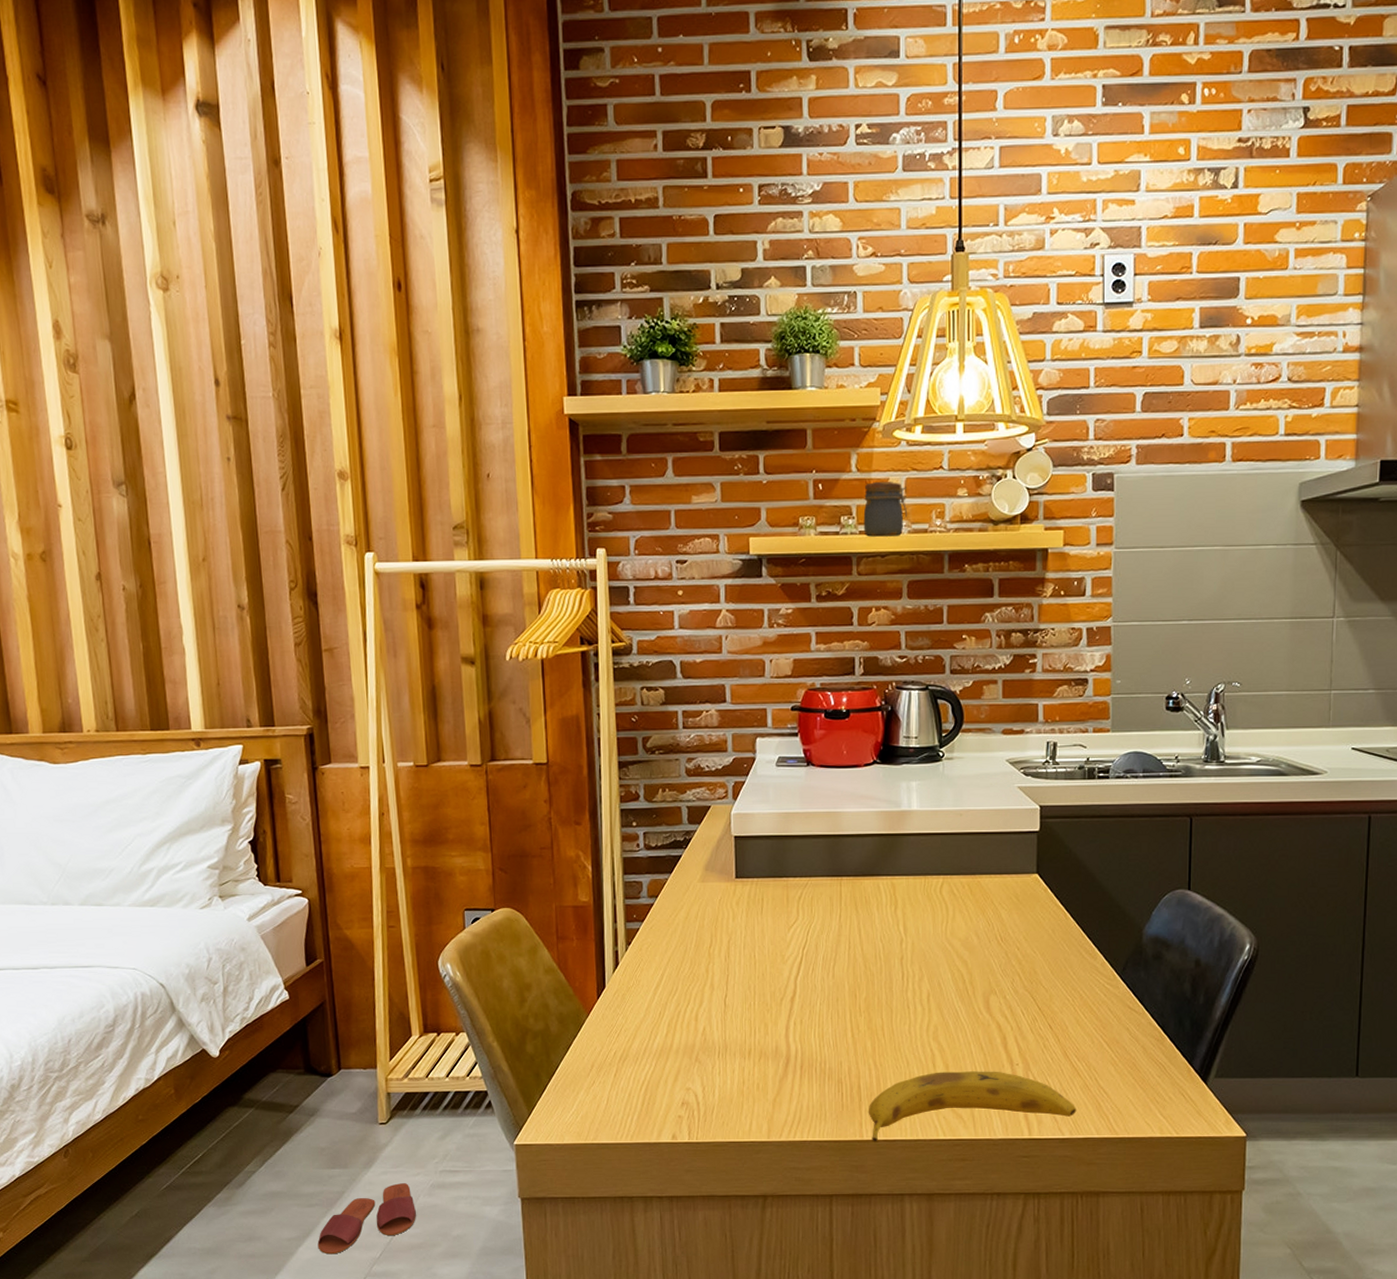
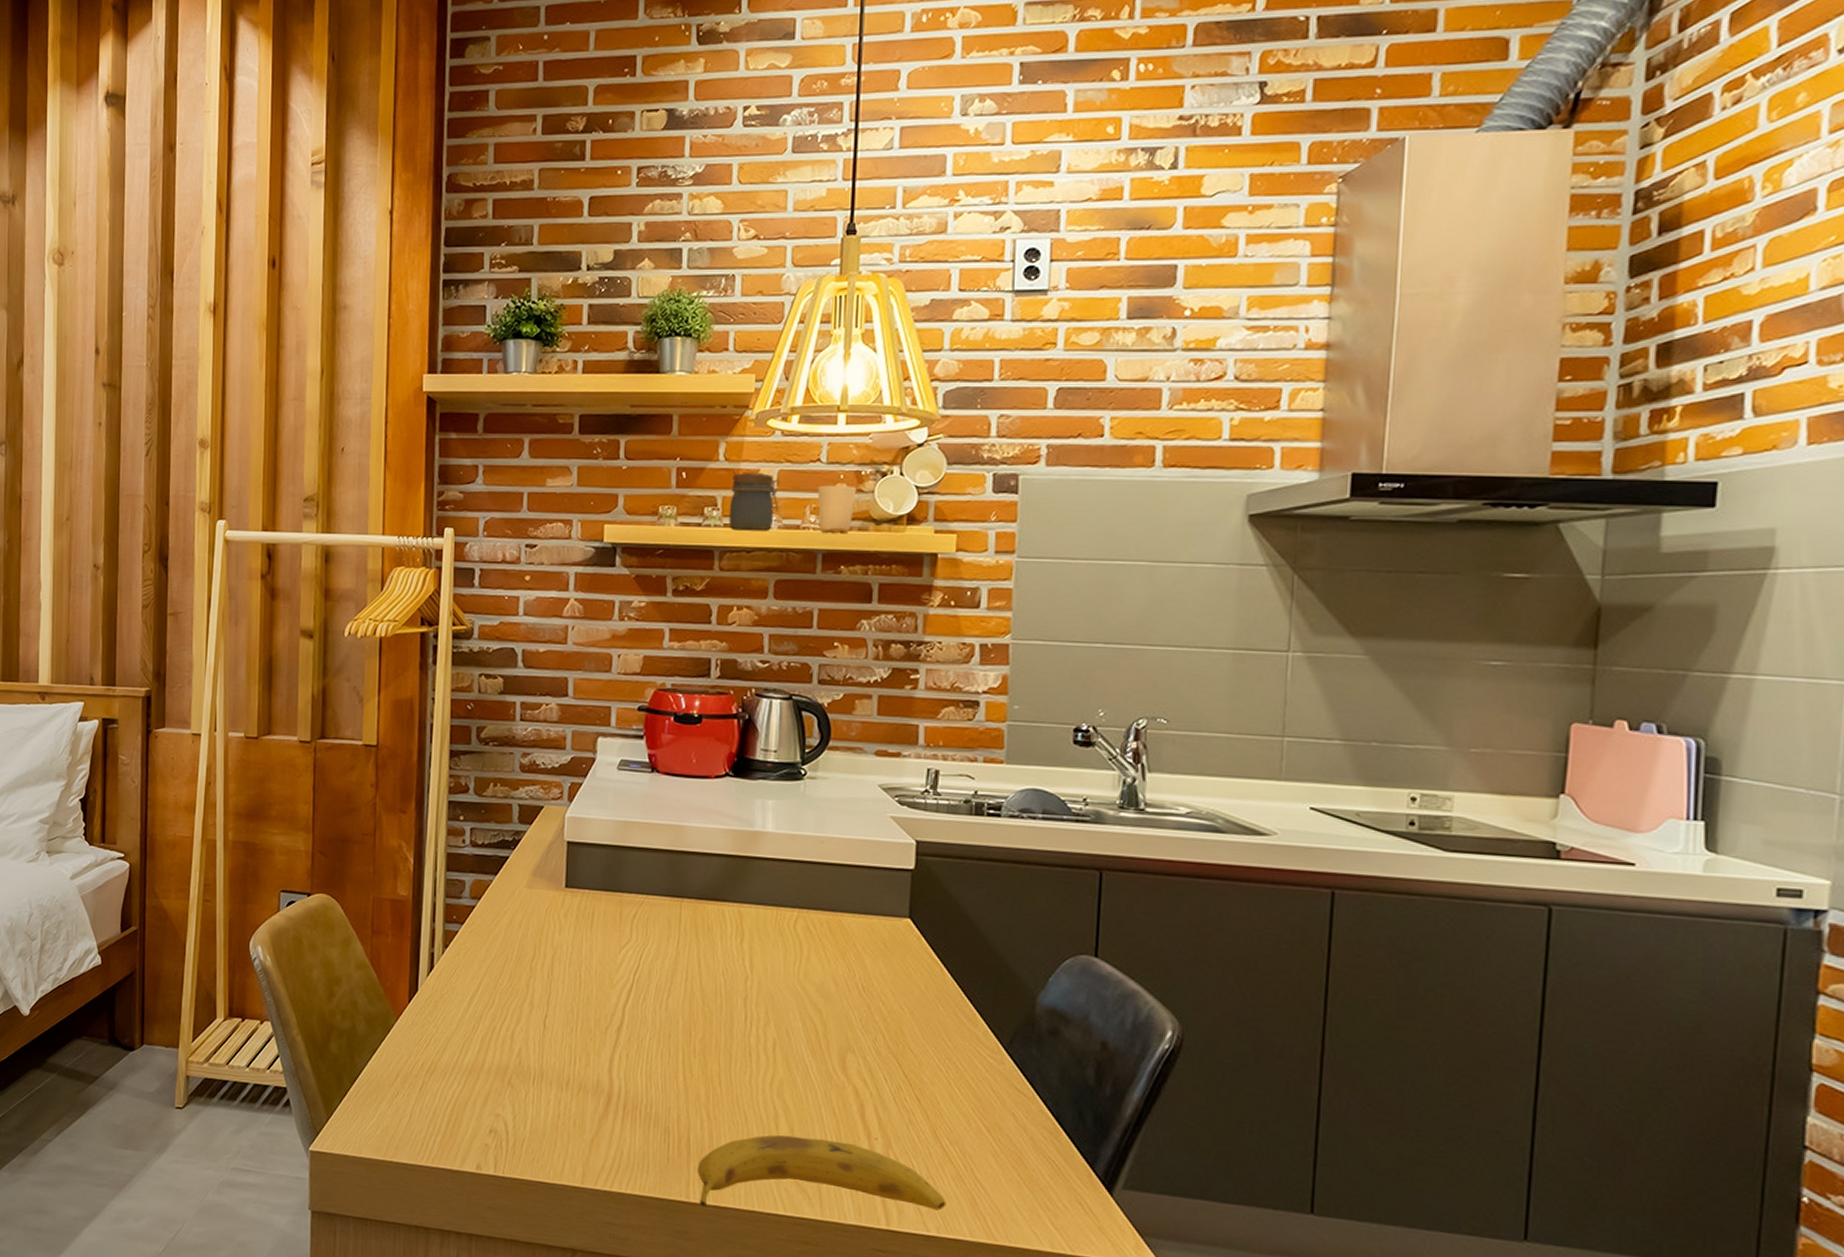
slippers: present [317,1183,416,1255] -> none [102,1174,203,1242]
cup: none [941,490,976,536] -> present [817,485,857,535]

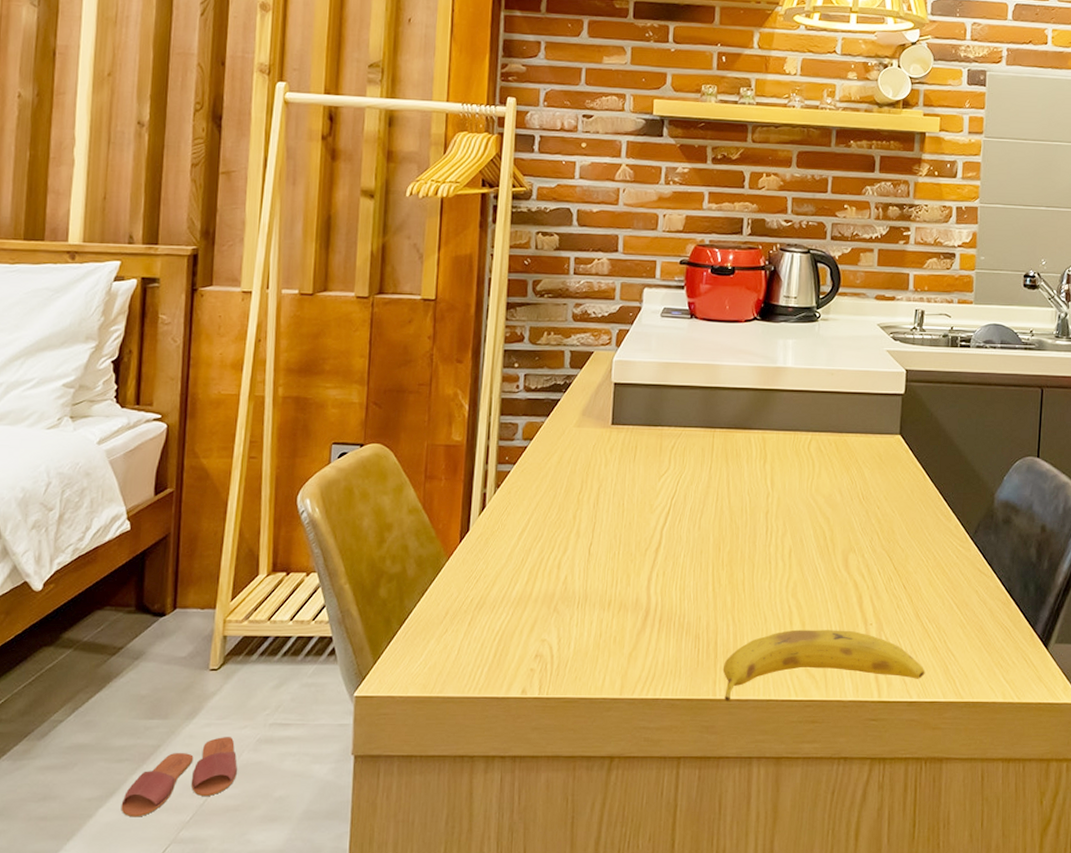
slippers: none [102,1174,203,1242] -> present [121,737,237,817]
jar: present [729,472,779,533] -> none [760,59,802,111]
cup: present [817,485,857,535] -> none [833,73,864,115]

